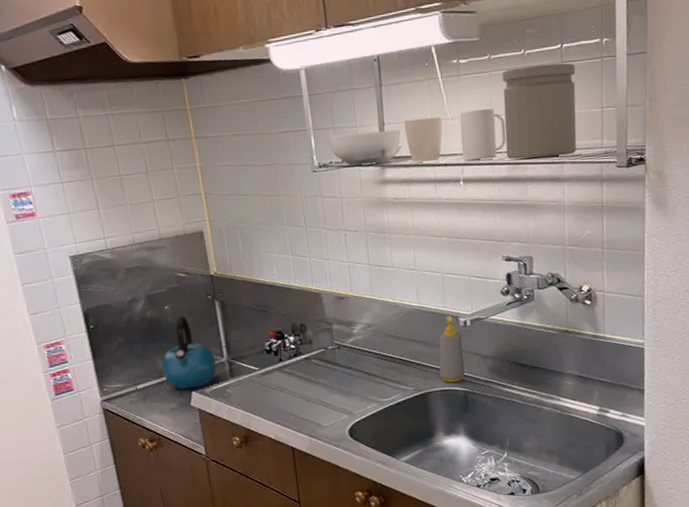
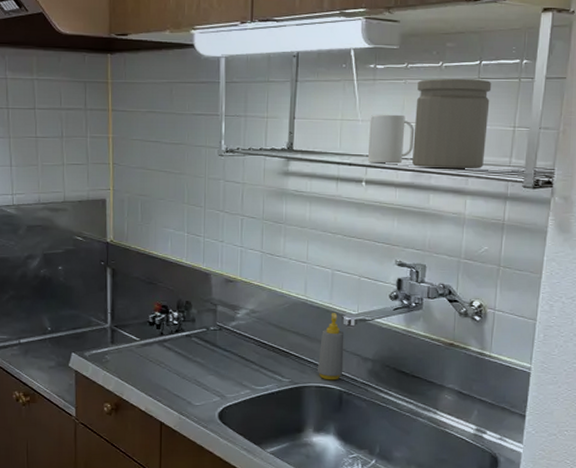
kettle: present [161,315,217,390] -> none [46,277,100,350]
bowl: present [326,129,406,166] -> none [237,123,315,155]
cup: present [404,116,443,163] -> none [314,116,353,159]

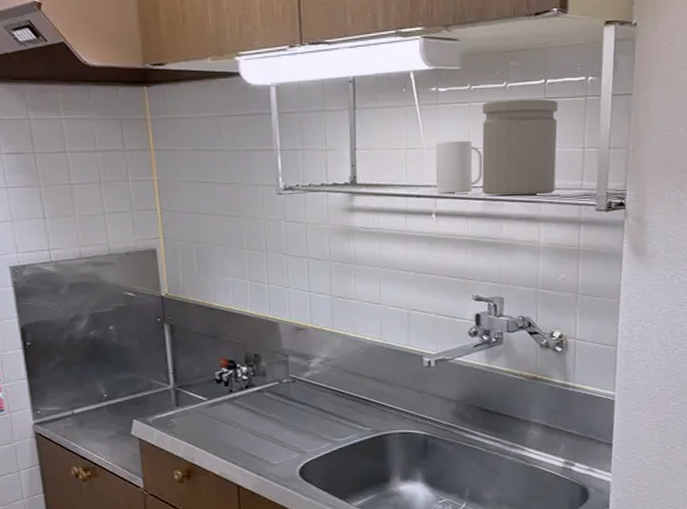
soap bottle: present [317,313,344,381] -> none [399,355,427,426]

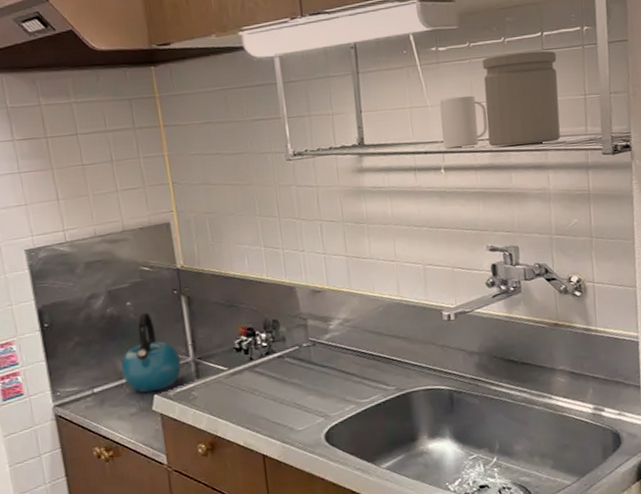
kettle: none [101,337,162,417] -> present [121,312,182,393]

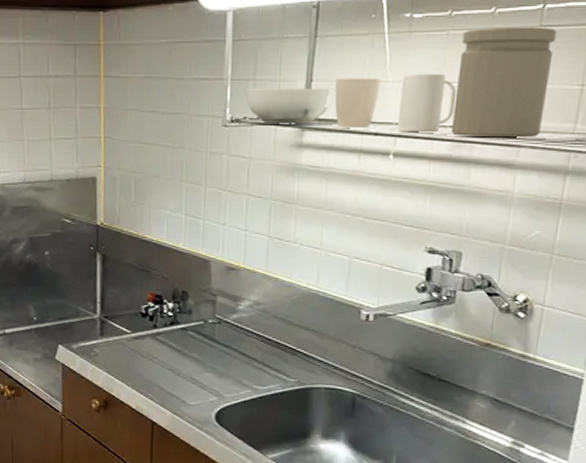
kettle: present [121,312,182,393] -> none [32,263,88,342]
bowl: none [301,116,384,154] -> present [244,88,336,124]
cup: none [382,104,422,150] -> present [334,78,381,128]

